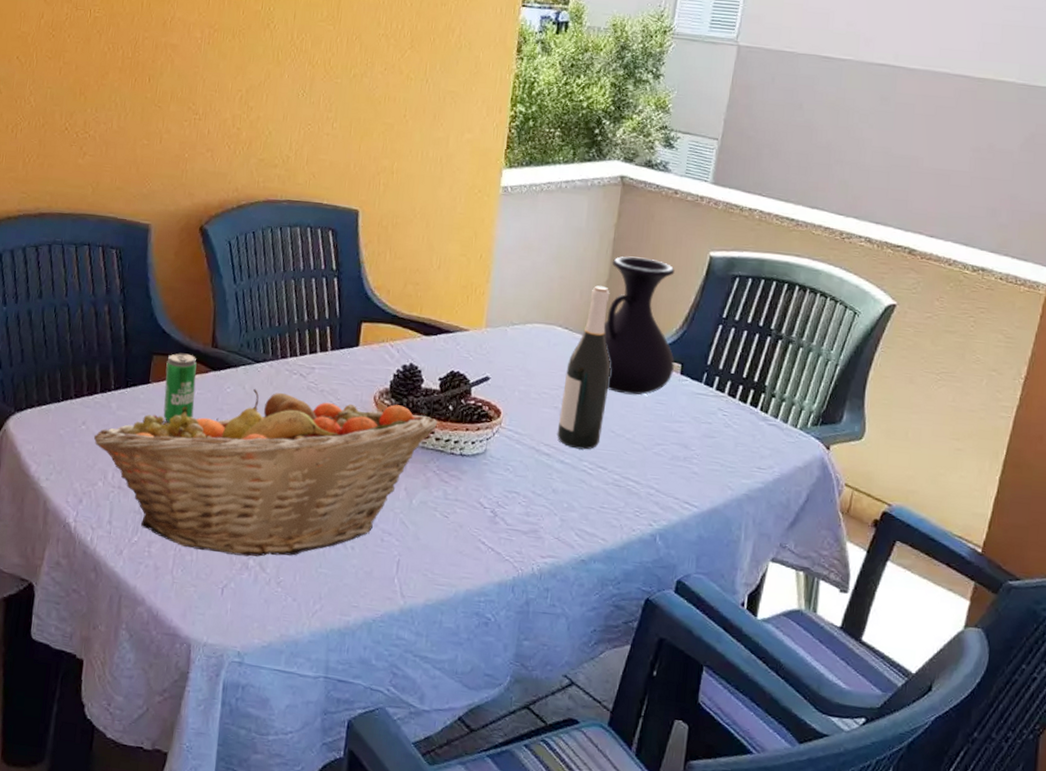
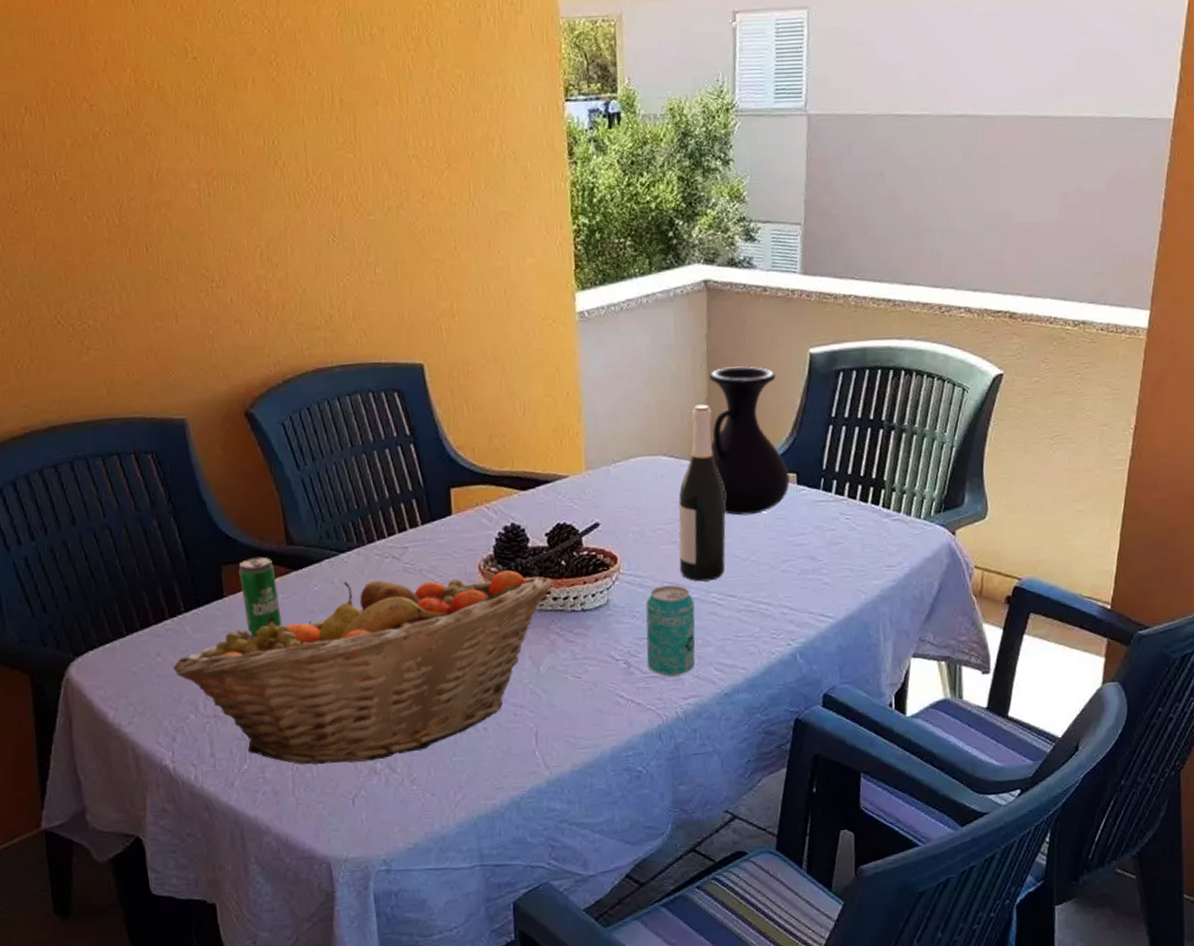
beverage can: none [512,446,566,534] -> present [645,585,695,676]

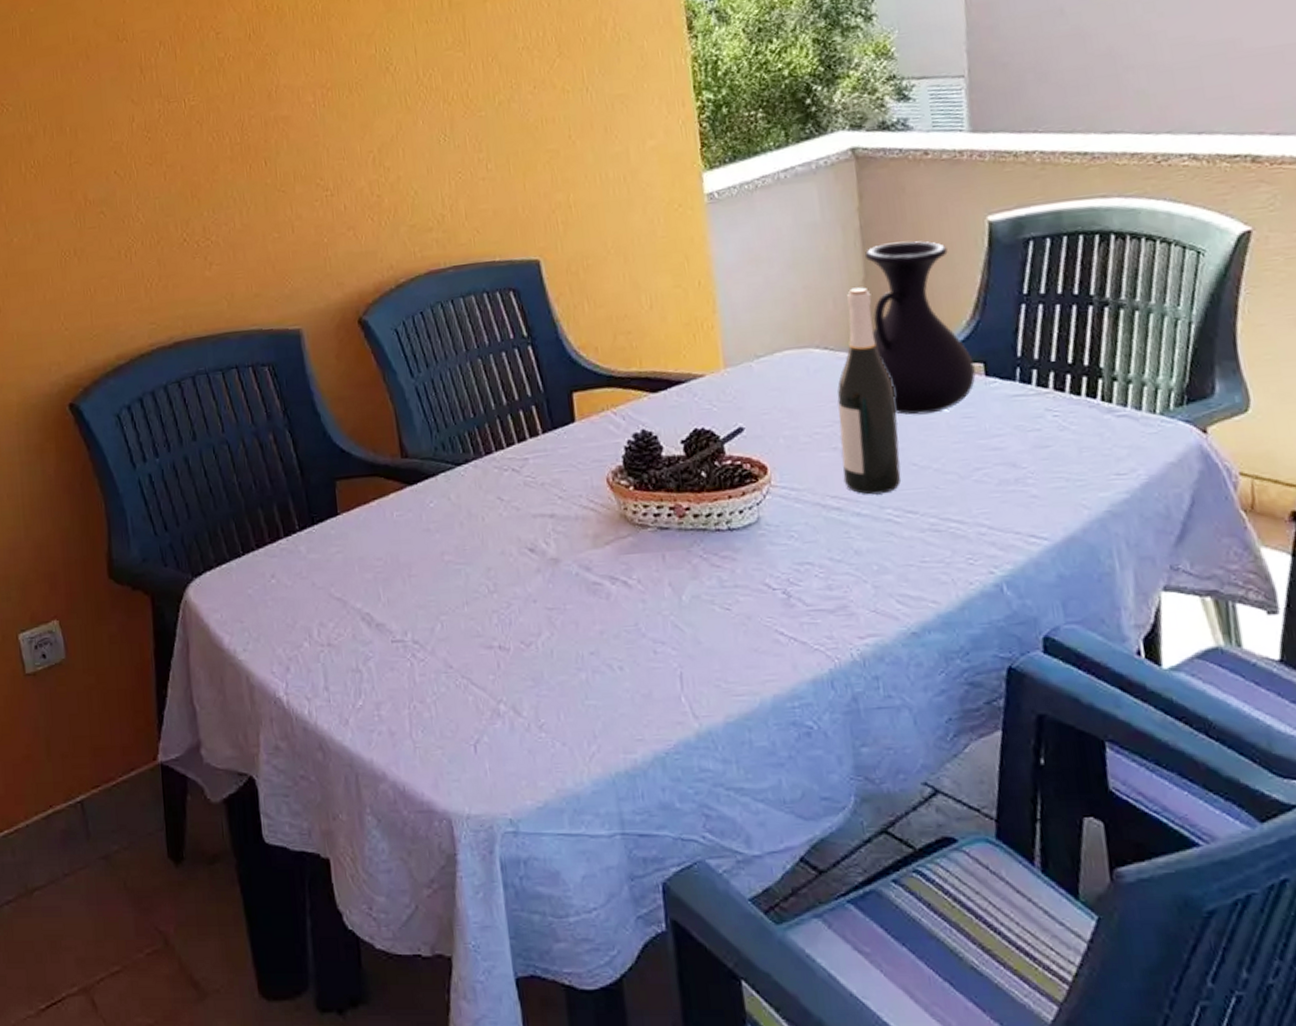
fruit basket: present [172,570,552,765] -> none [287,483,691,703]
beverage can: present [239,556,282,638] -> none [353,471,397,559]
beverage can: present [645,585,695,676] -> none [804,499,871,610]

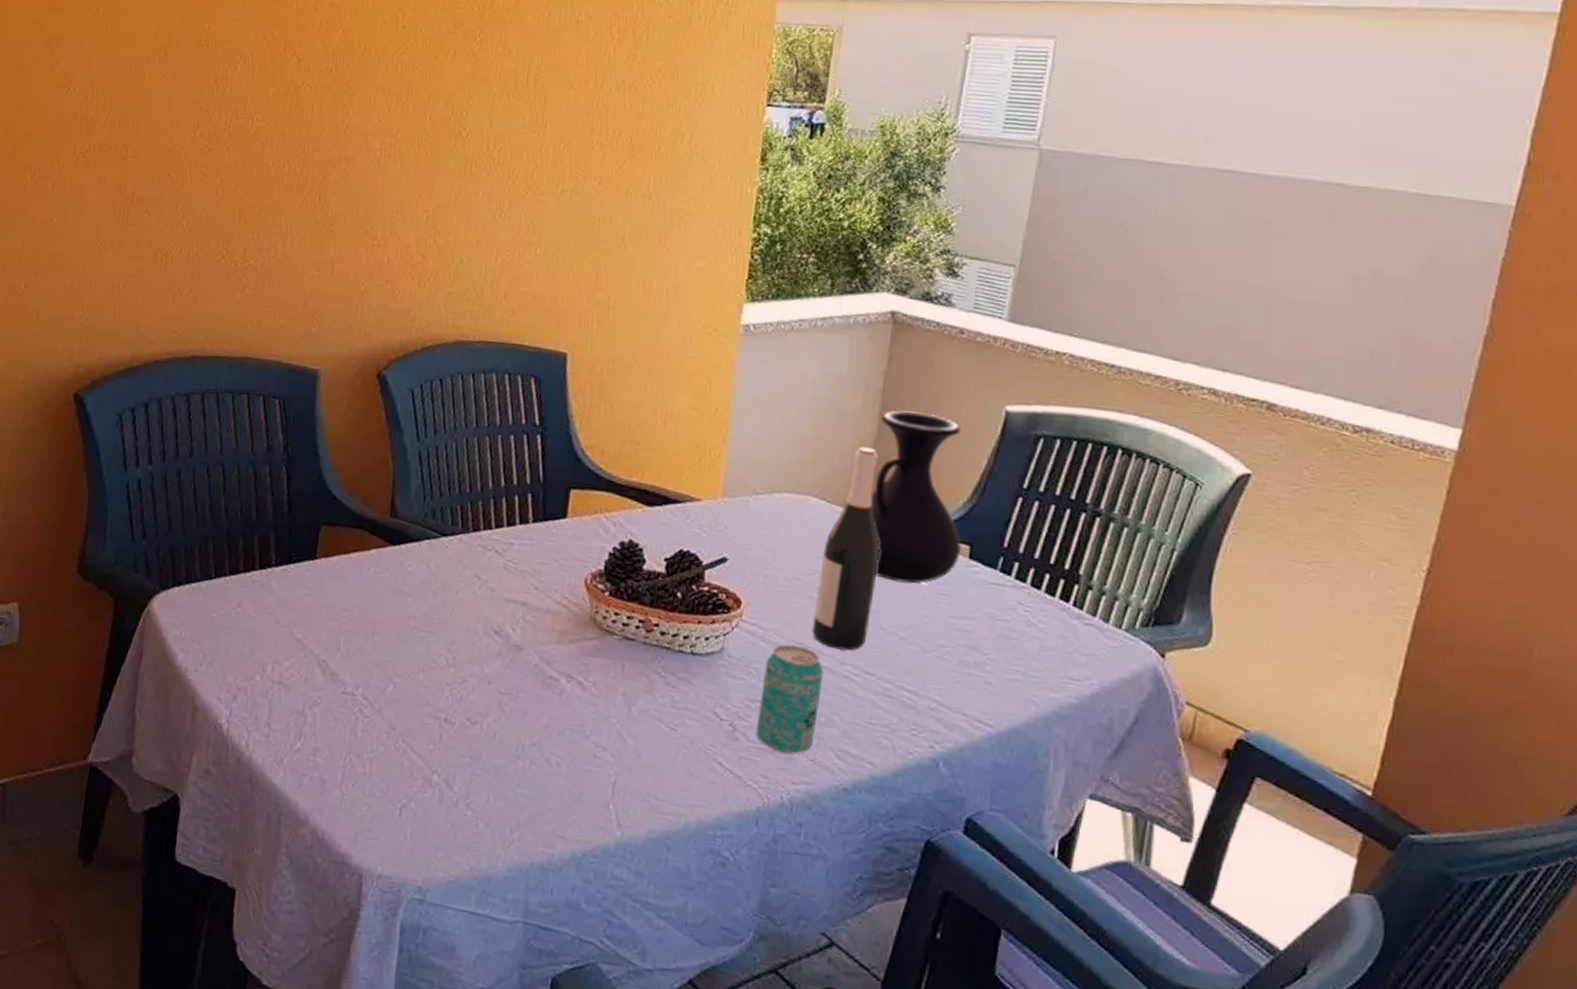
beverage can: none [804,499,871,610] -> present [756,644,824,754]

